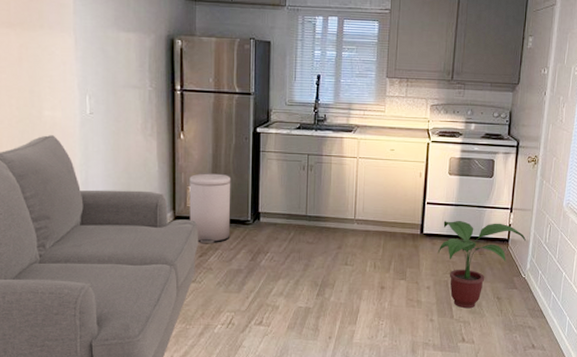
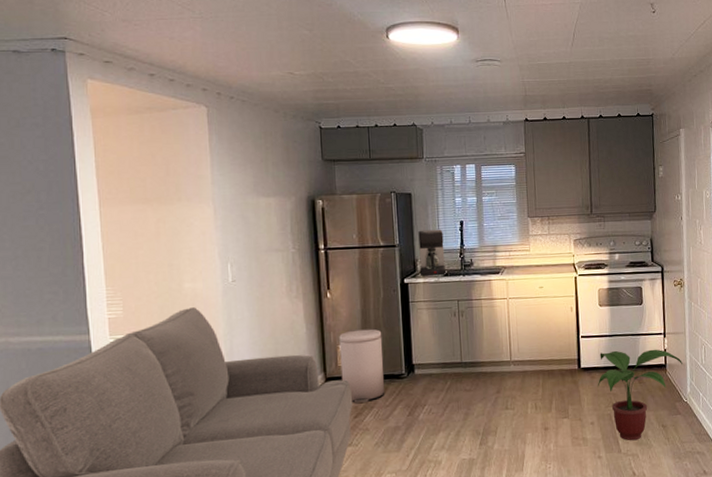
coffee maker: none [273,80,300,127] -> present [418,229,447,276]

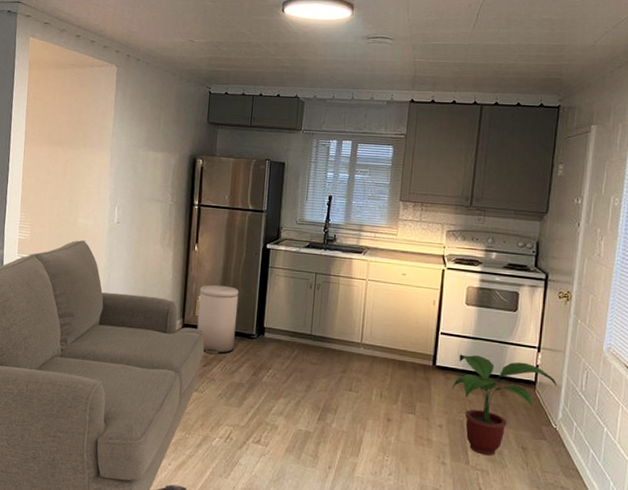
coffee maker: present [418,229,447,276] -> none [283,199,311,246]

